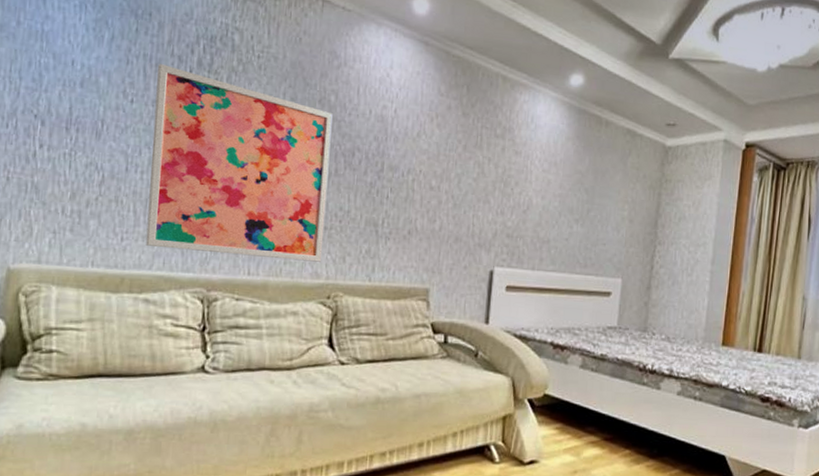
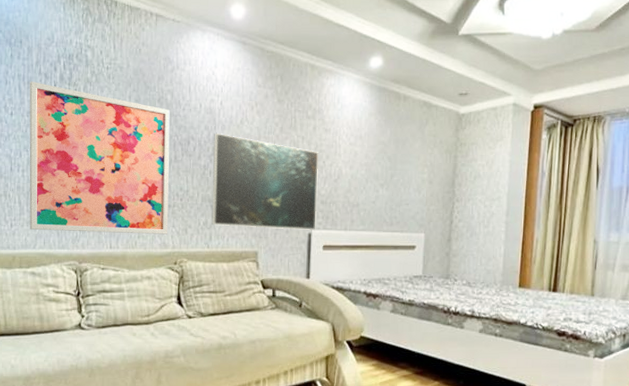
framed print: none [376,145,507,268] -> present [212,132,319,230]

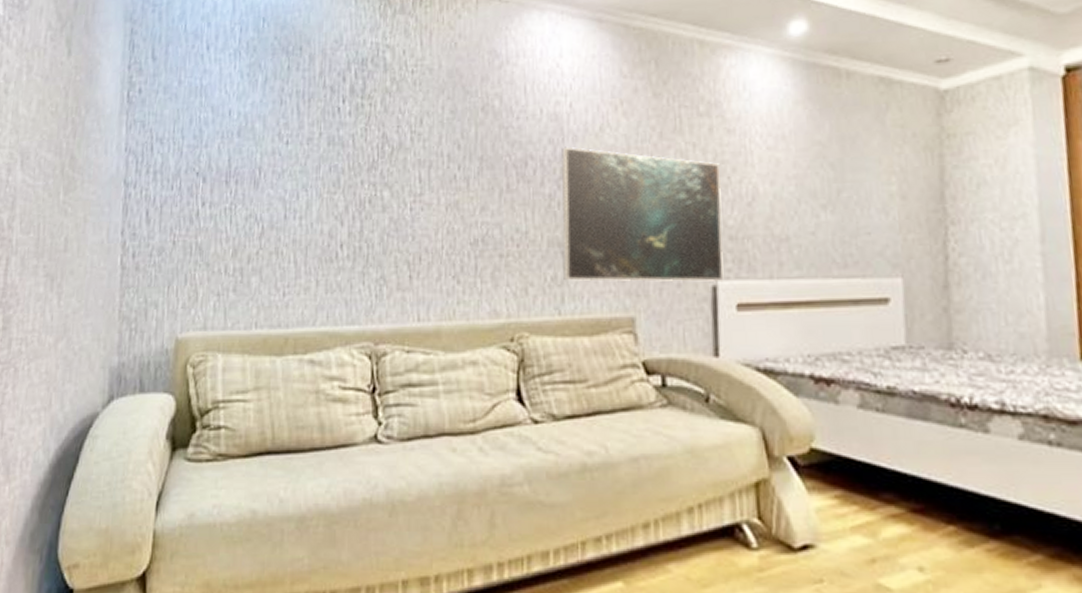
wall art: present [29,82,170,234] -> none [308,98,500,300]

